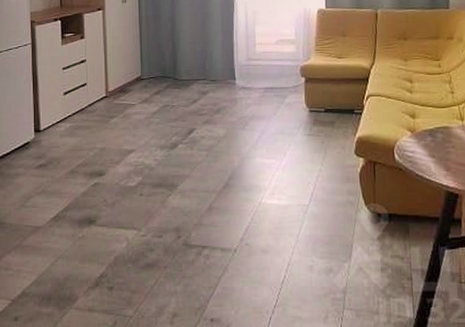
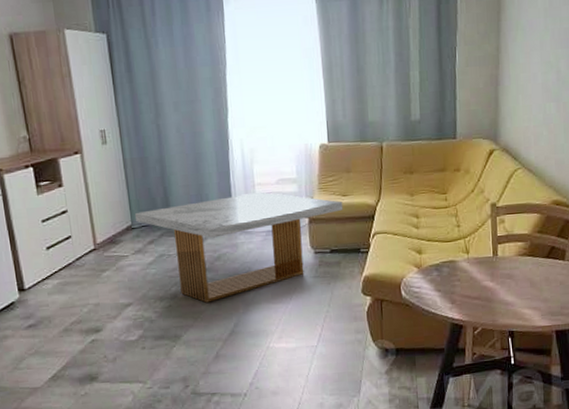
coffee table: none [144,51,339,154] -> present [134,192,343,303]

